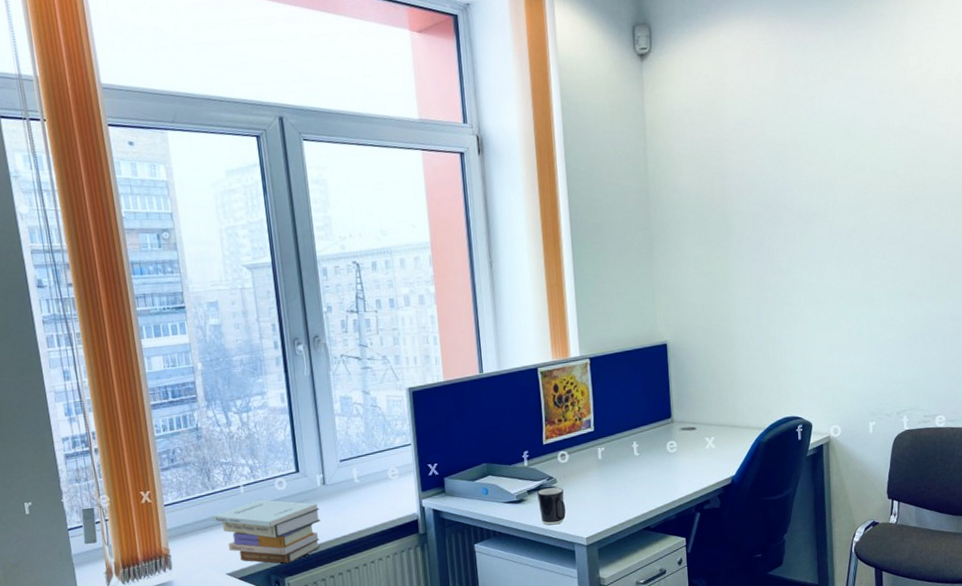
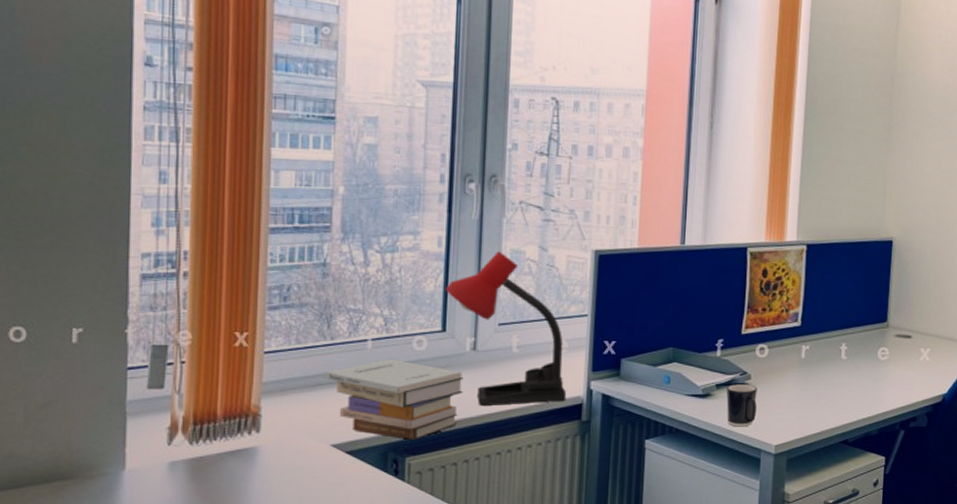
desk lamp: none [293,400,404,530] -> present [445,251,567,405]

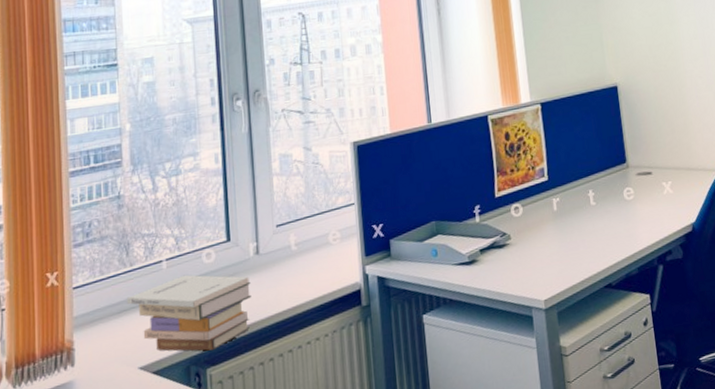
desk lamp: present [445,251,567,405] -> none [225,158,346,306]
mug: present [726,384,758,427] -> none [490,244,522,288]

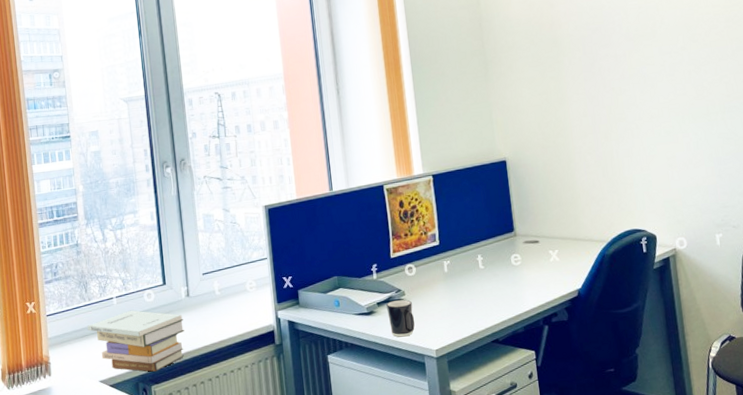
mug: none [490,244,522,288] -> present [386,300,415,337]

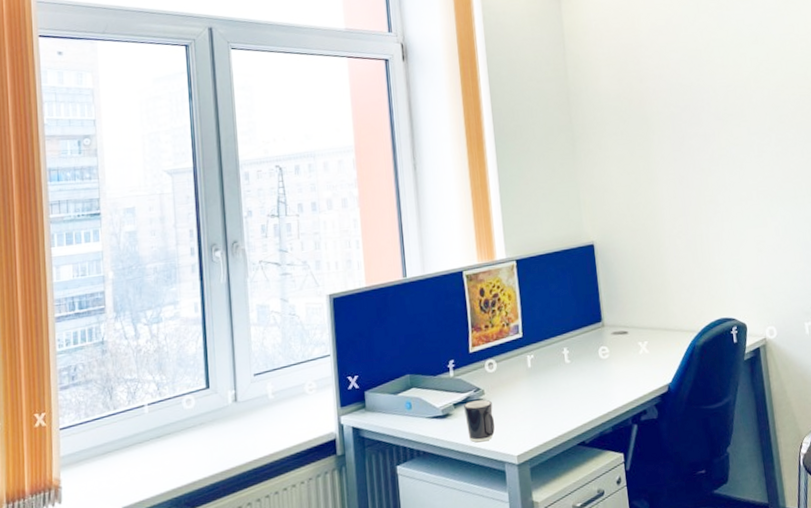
books: present [87,310,185,372] -> none [110,419,230,494]

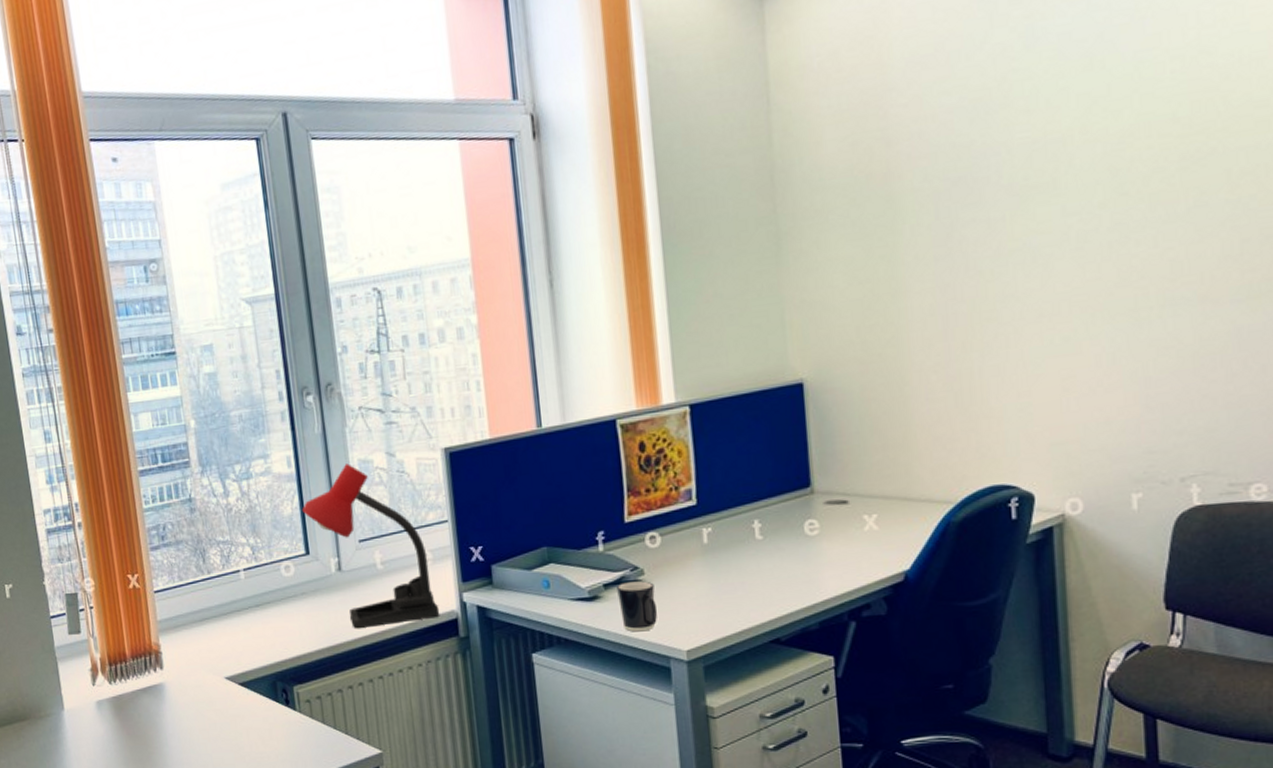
desk lamp: none [205,308,321,453] -> present [301,464,440,628]

